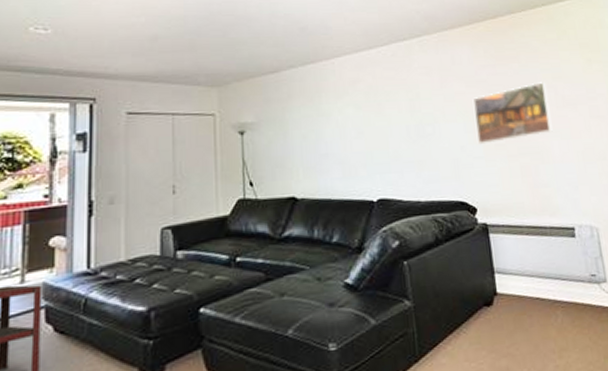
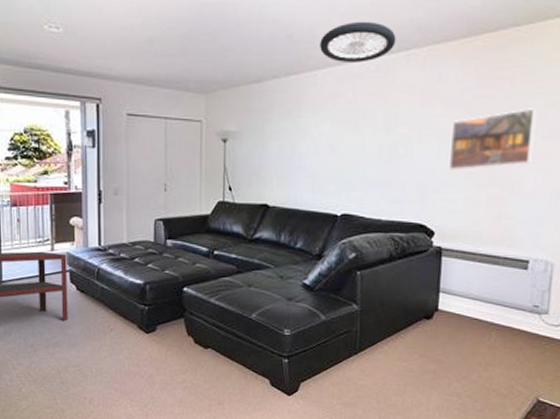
ceiling light: none [334,13,407,50] -> present [320,21,396,62]

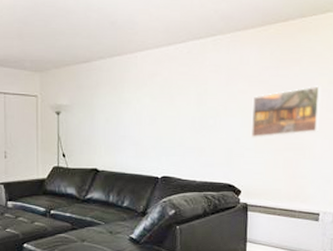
ceiling light: present [320,21,396,62] -> none [139,11,204,46]

